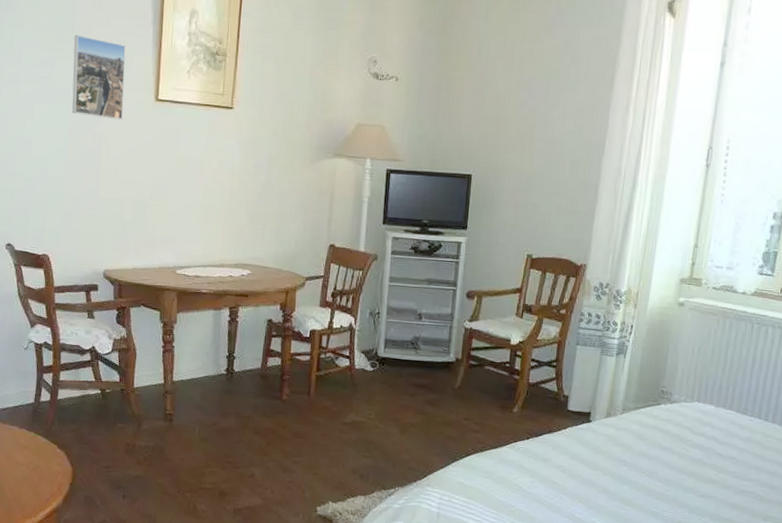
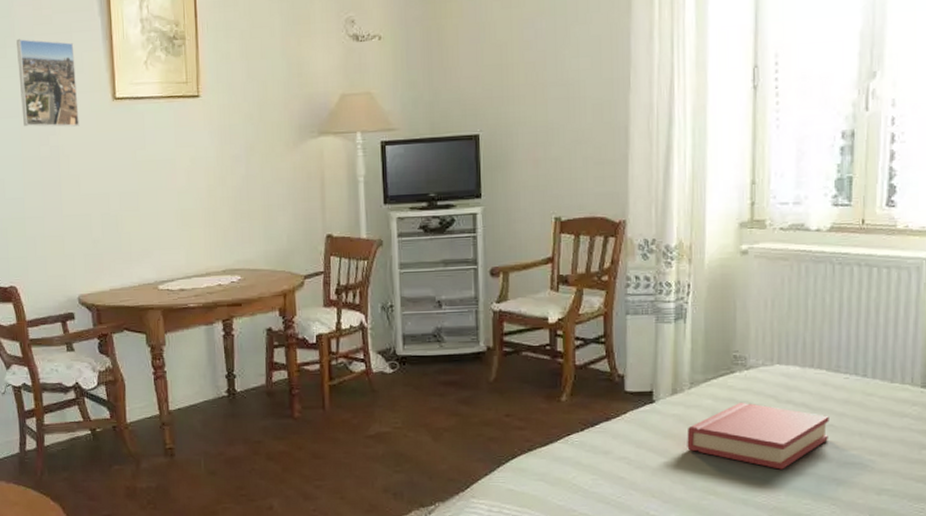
hardback book: none [613,430,733,491] -> present [687,402,829,470]

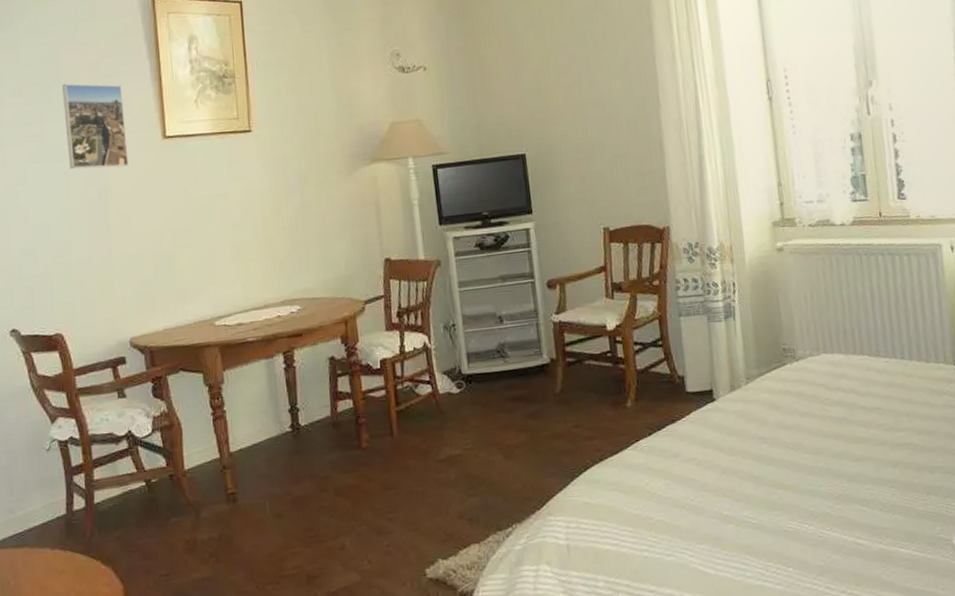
hardback book: present [687,402,829,470] -> none [749,393,879,457]

